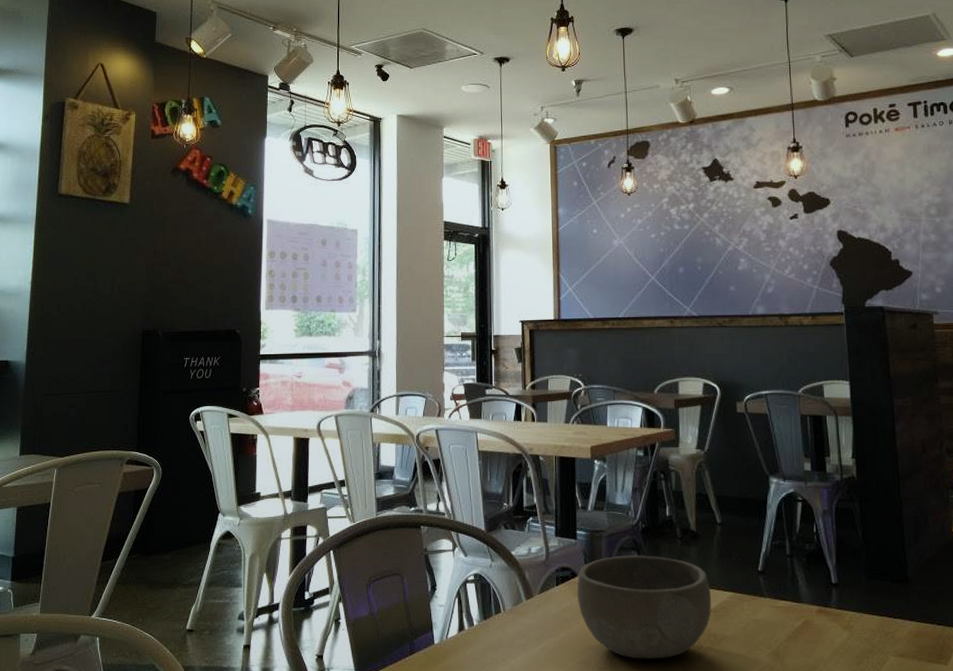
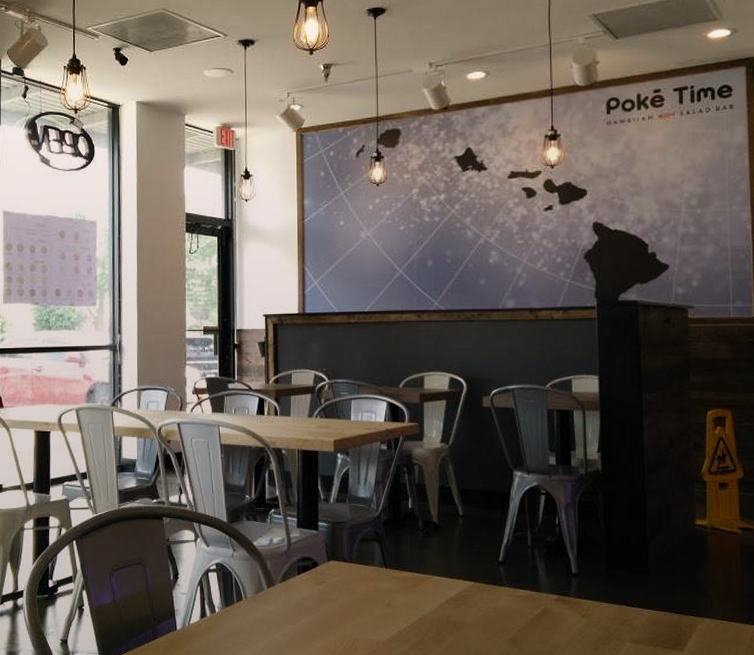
bowl: present [576,555,711,659] -> none [318,546,451,645]

